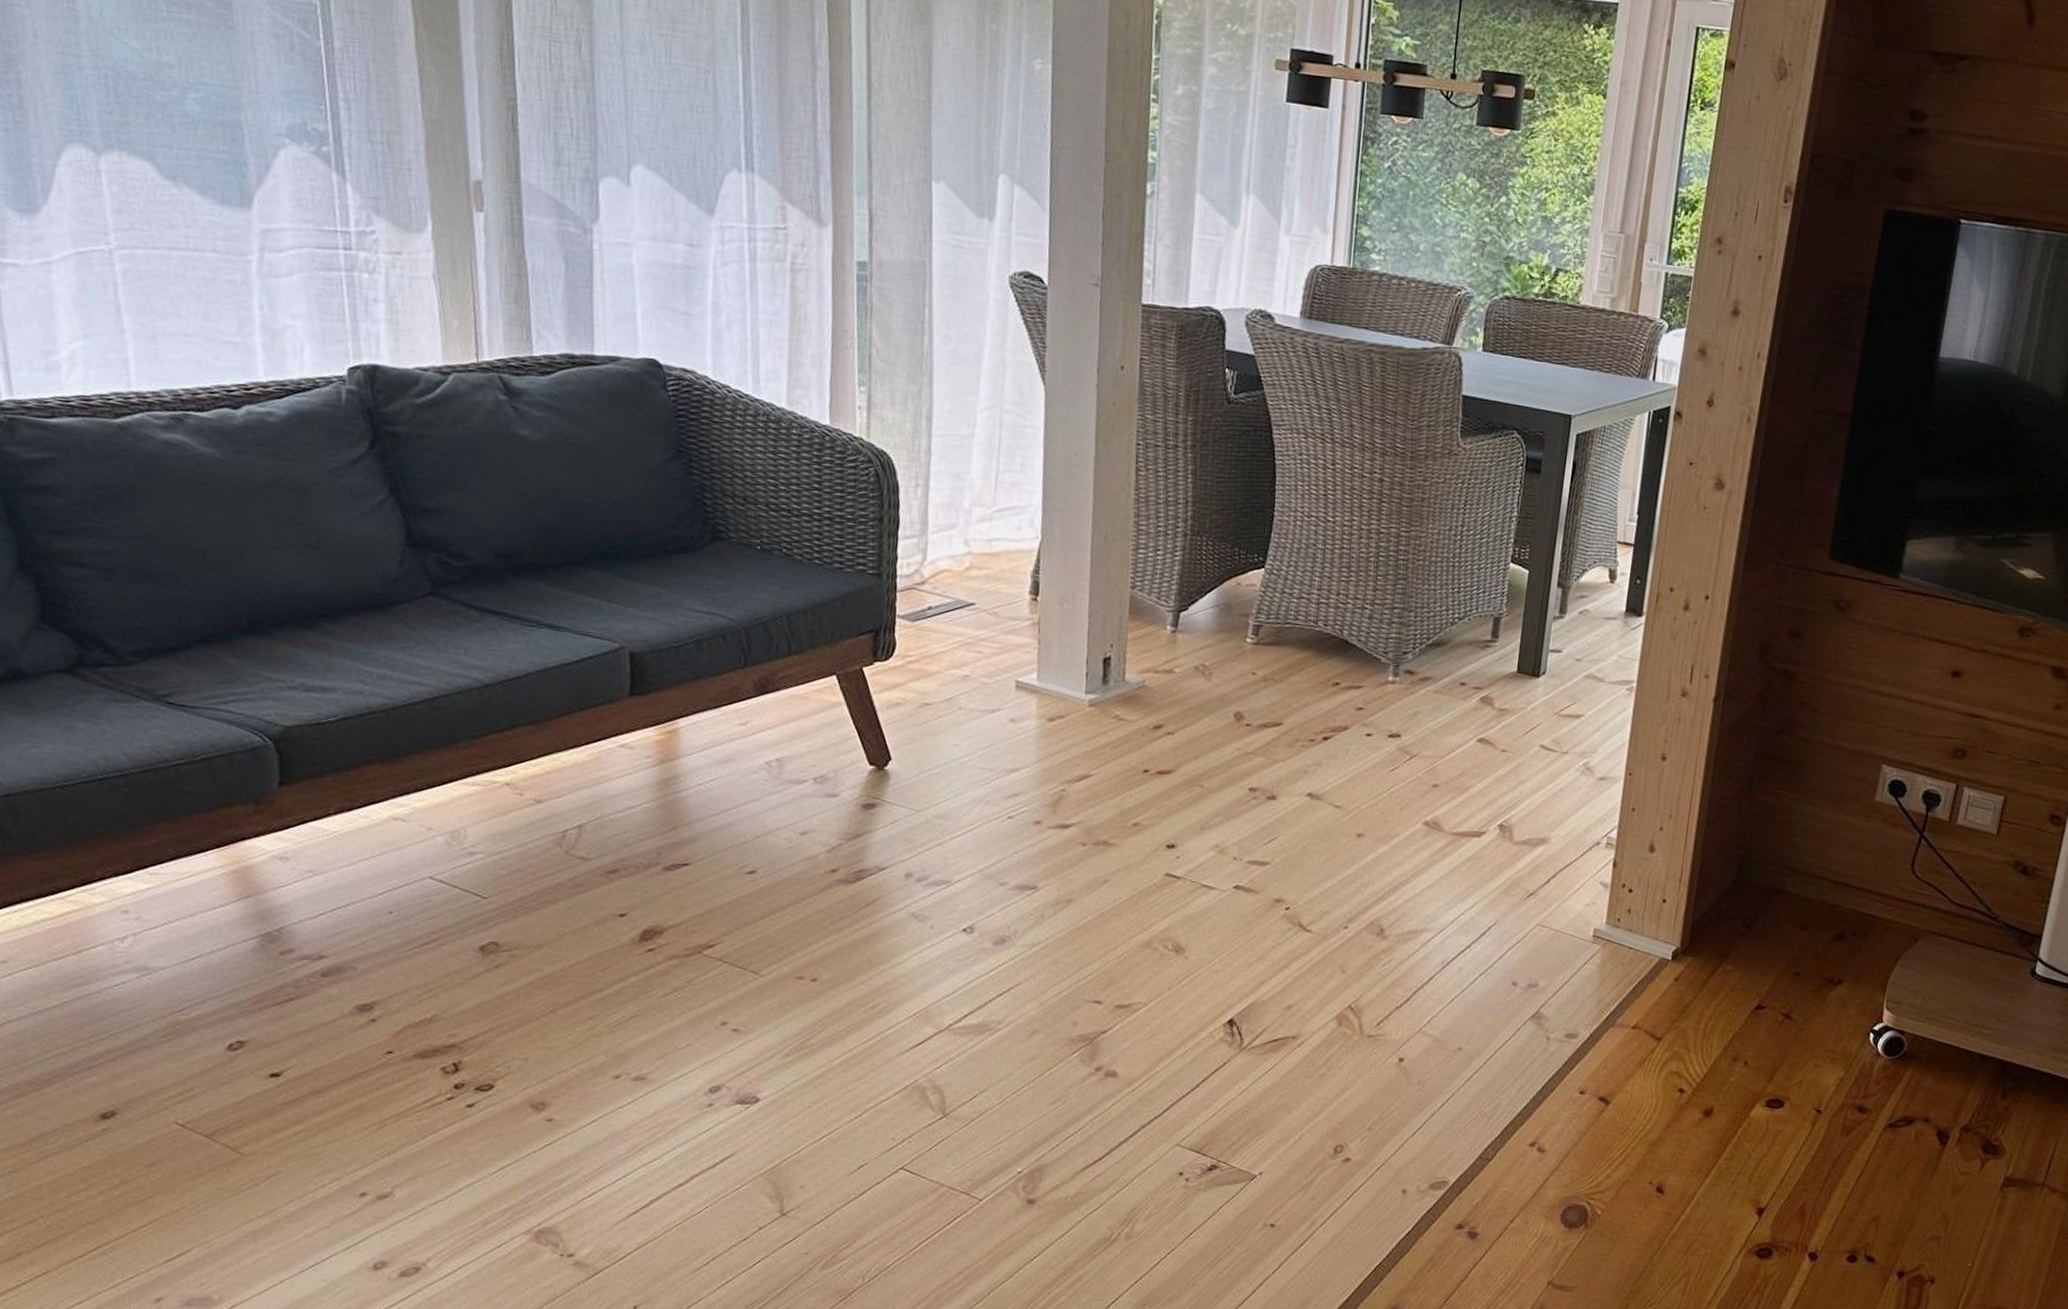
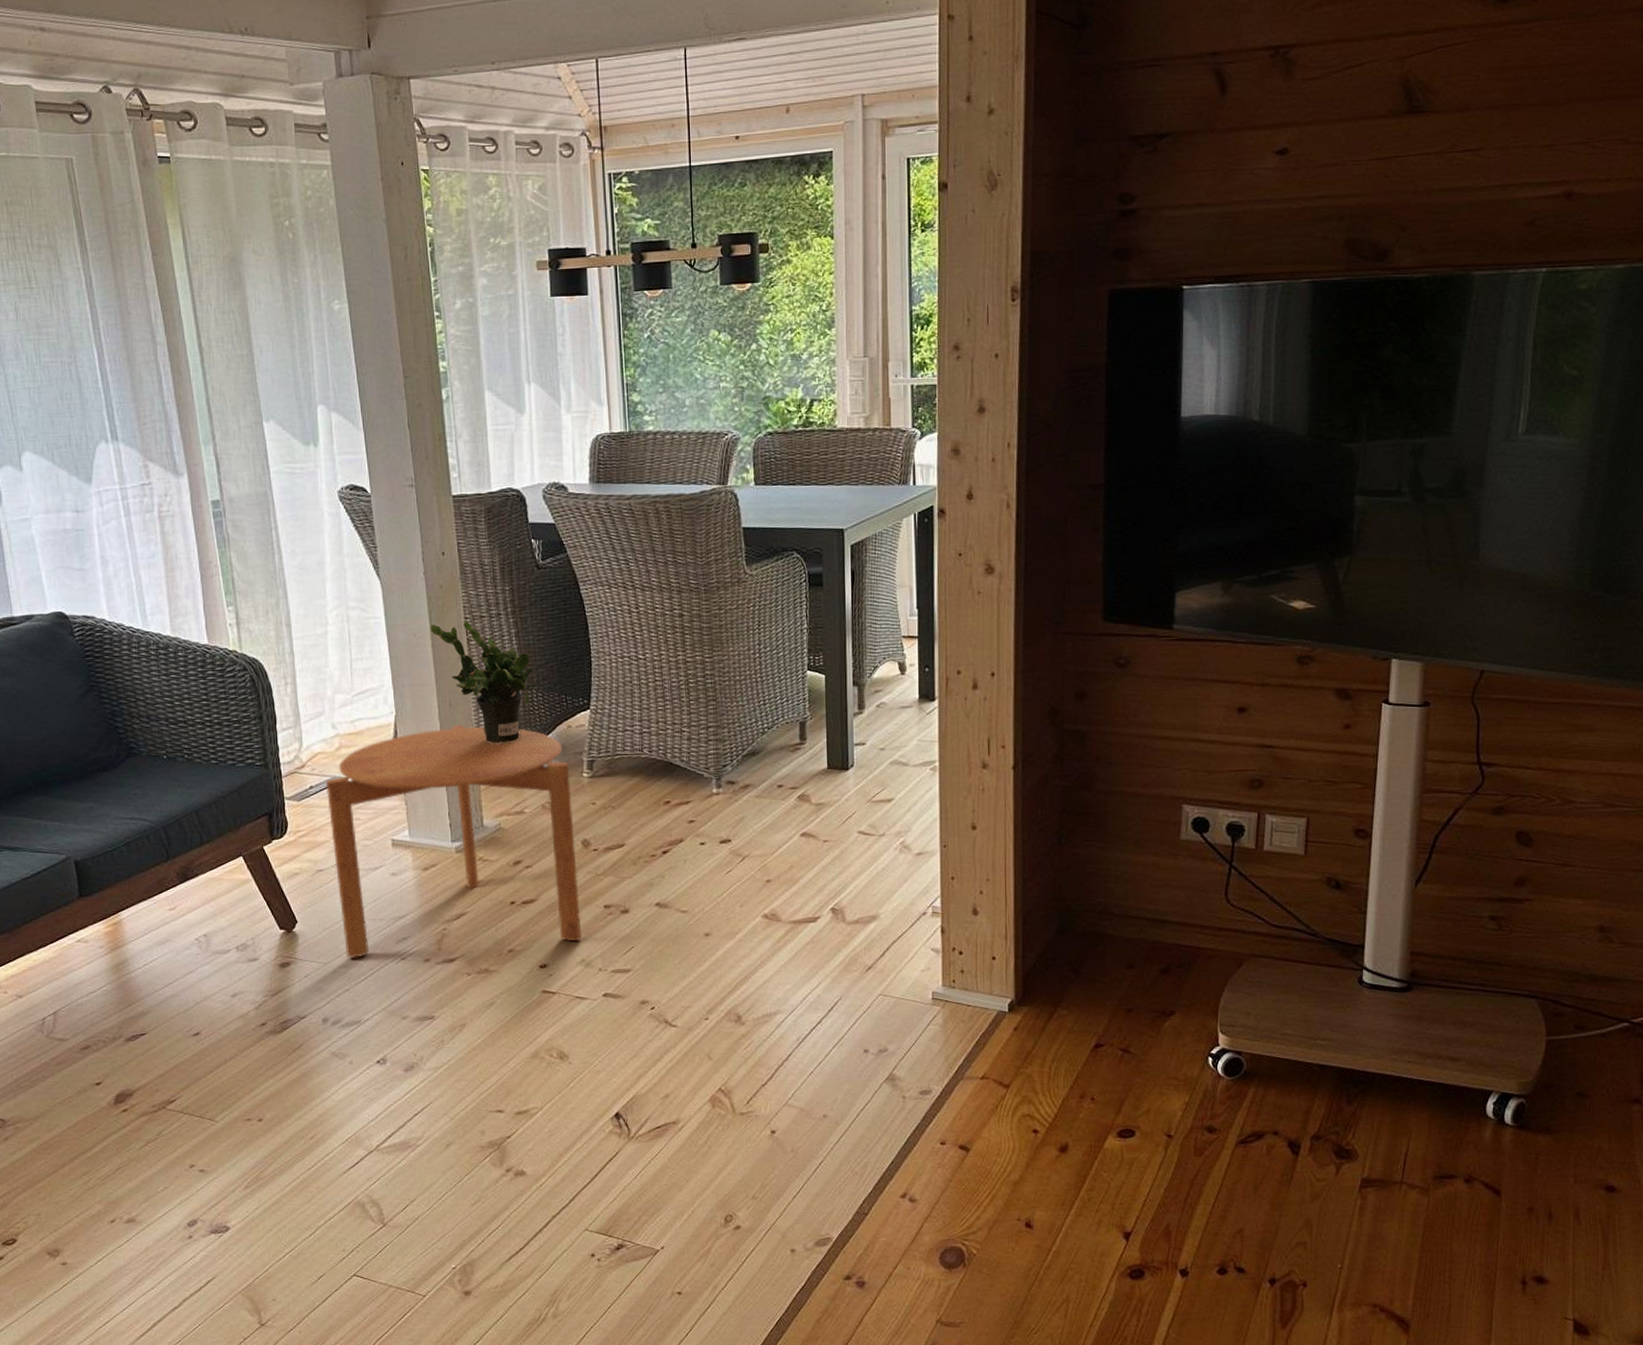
side table: none [943,562,1232,823] -> present [325,724,582,958]
potted plant: none [1094,445,1206,592] -> present [430,622,533,744]

